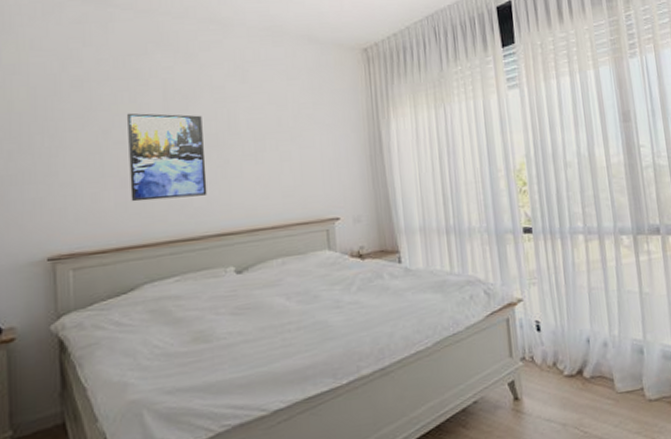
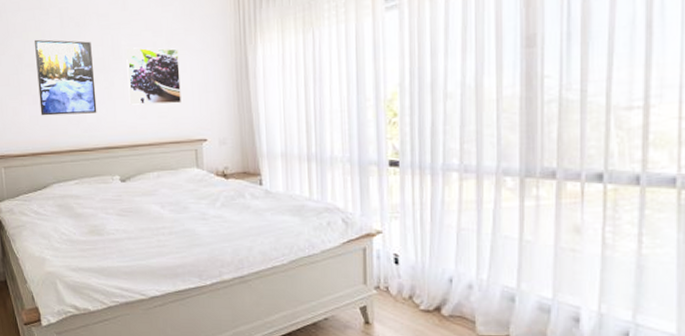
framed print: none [245,121,310,185] -> present [126,47,181,105]

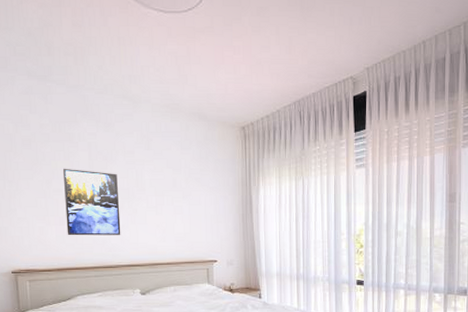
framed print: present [126,47,181,105] -> none [149,181,196,231]

